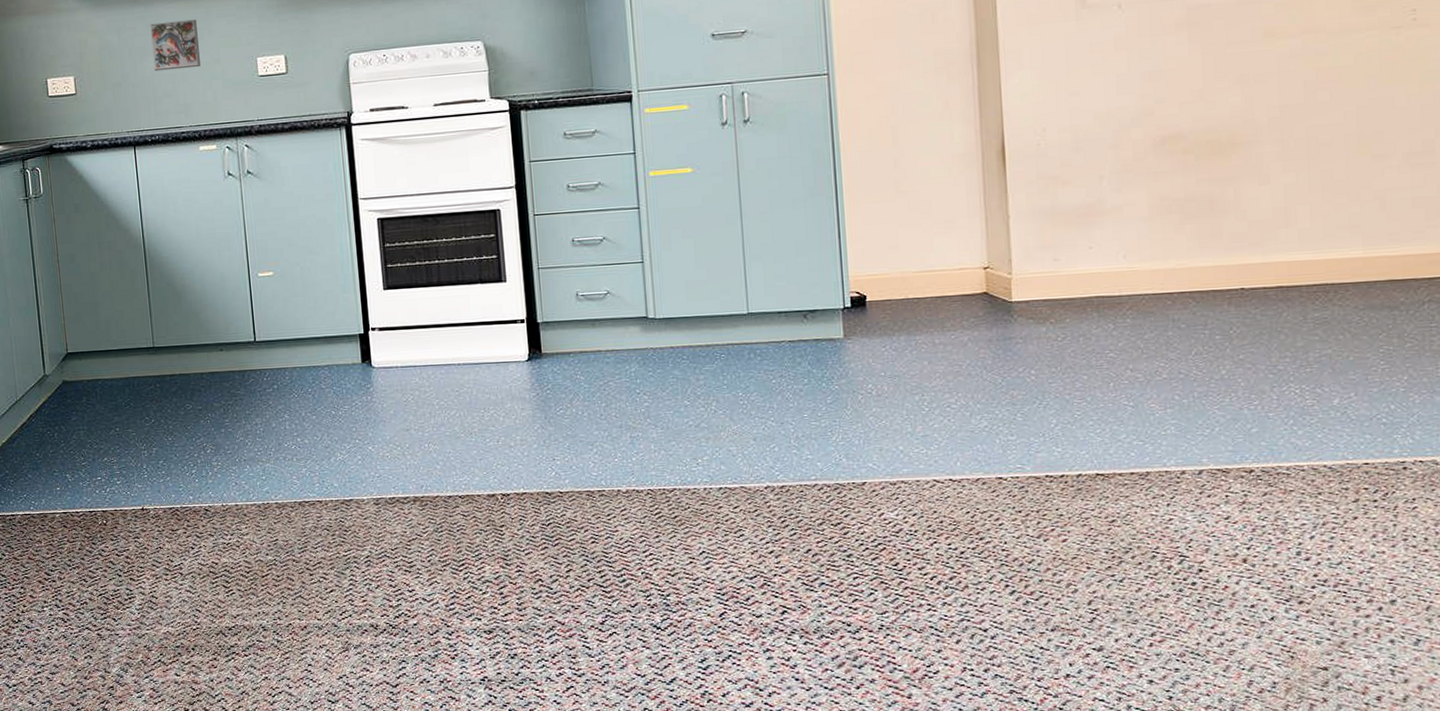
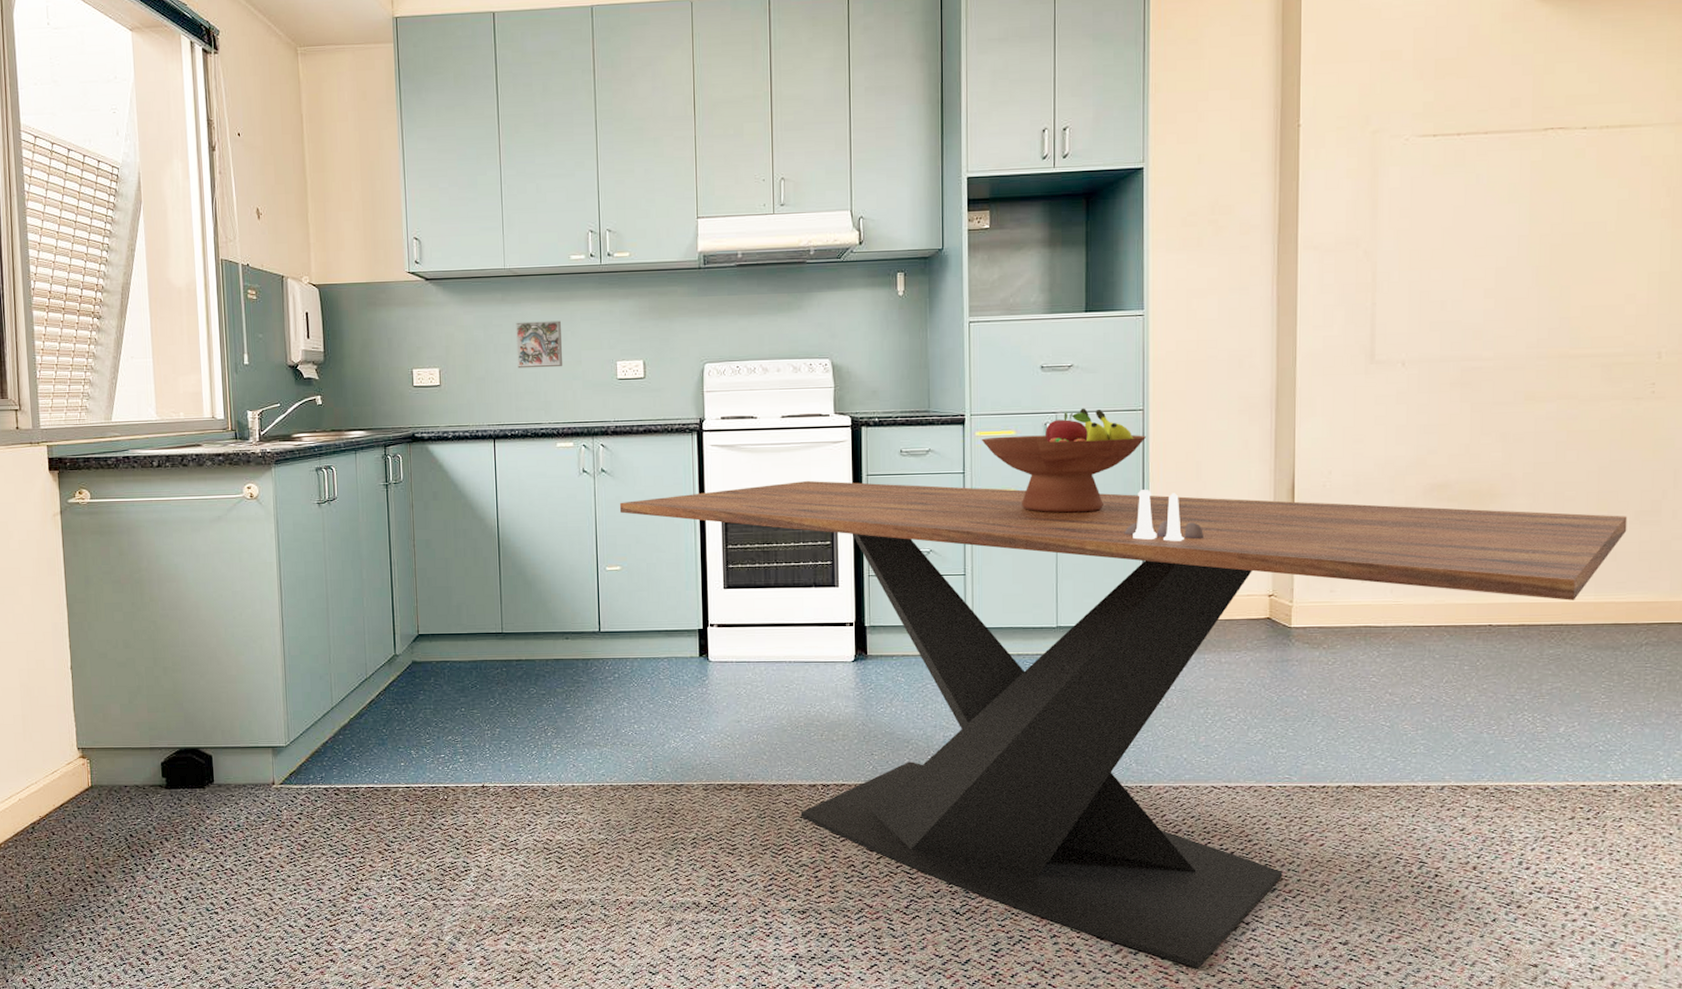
dining table: none [268,159,1396,681] -> present [619,480,1627,968]
fruit bowl: none [651,76,833,191] -> present [981,408,1146,513]
salt and pepper shaker set: none [815,160,905,215] -> present [1124,490,1203,541]

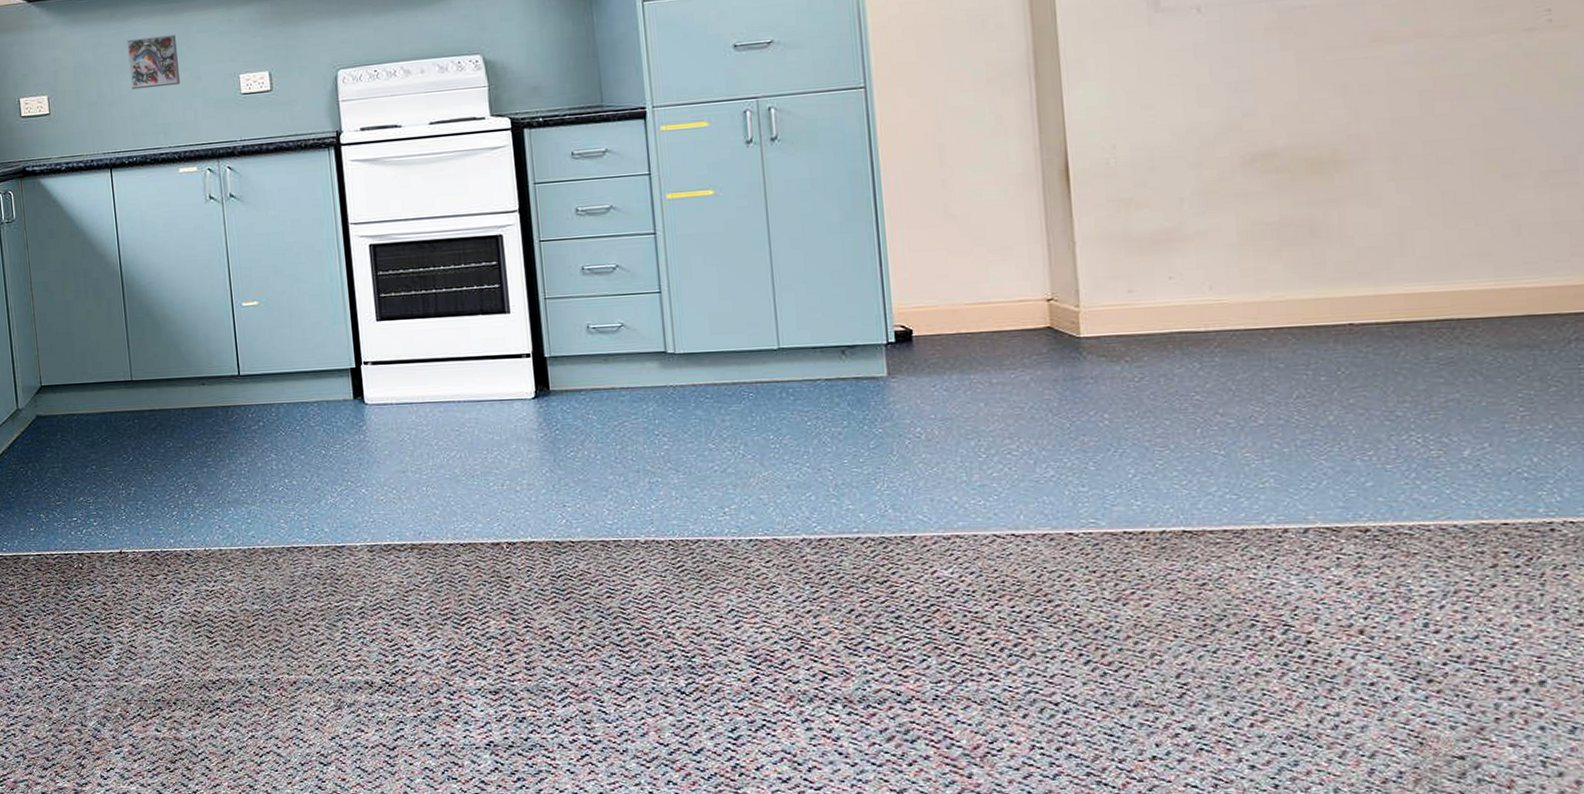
dining table: present [619,480,1627,968] -> none [252,178,1532,760]
fruit bowl: present [981,408,1146,513] -> none [667,89,871,215]
salt and pepper shaker set: present [1124,490,1203,541] -> none [853,181,955,241]

